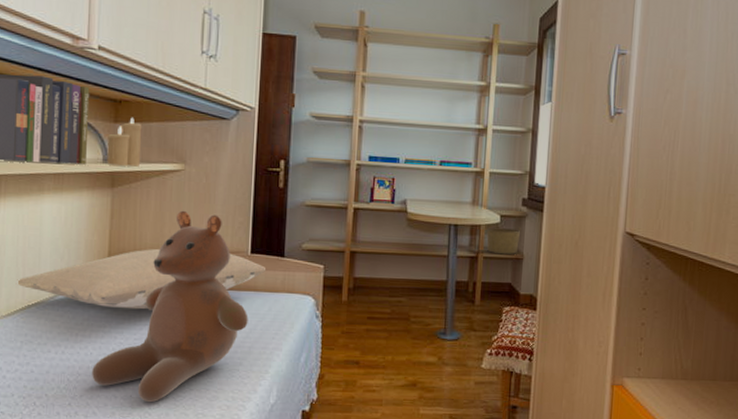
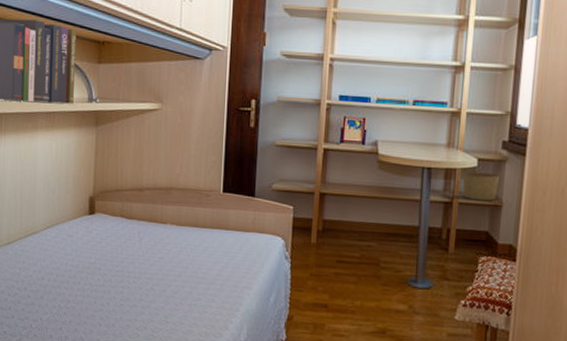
pillow: present [15,248,267,310] -> none [15,185,238,244]
teddy bear: present [92,210,248,403] -> none [80,148,220,332]
candle: present [107,117,142,167] -> none [92,58,123,106]

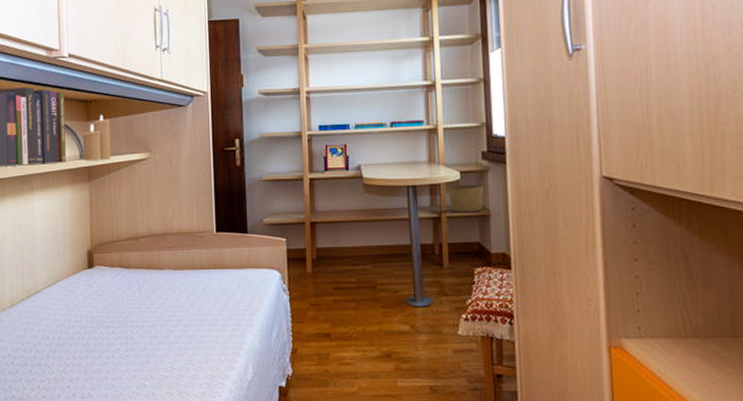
candle: none [92,58,123,106] -> present [82,114,111,161]

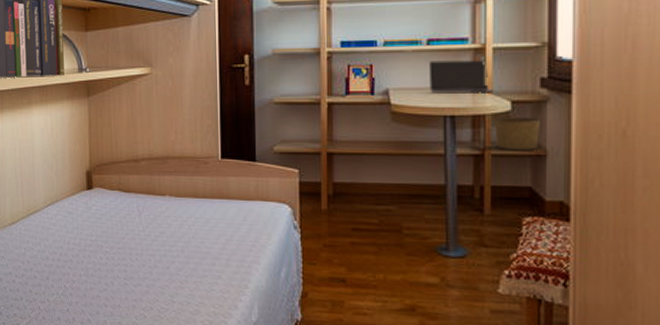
candle: present [82,114,111,161] -> none [81,24,110,74]
laptop: none [393,138,445,168] -> present [429,60,493,94]

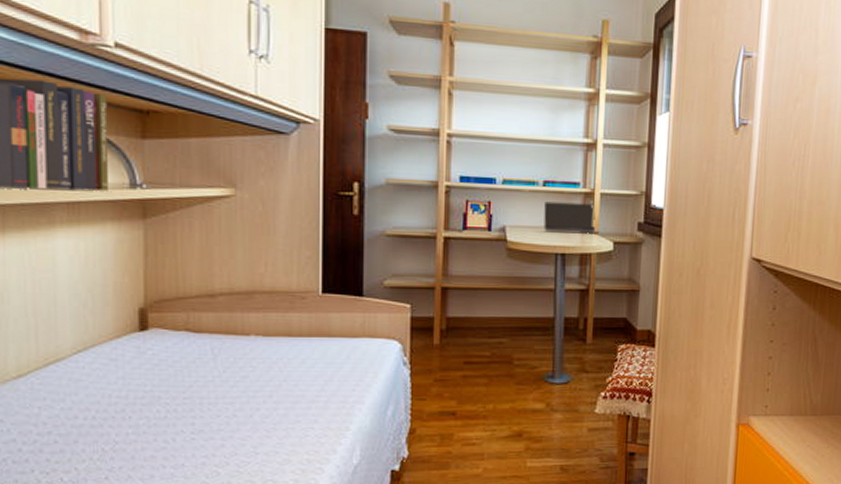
basket: present [493,114,541,151] -> none [597,253,637,287]

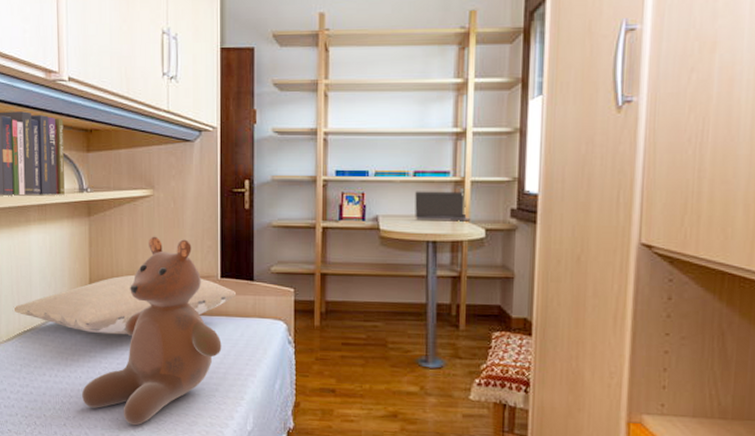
pillow: none [26,290,342,364] -> present [12,274,237,335]
teddy bear: none [132,244,323,471] -> present [82,236,222,426]

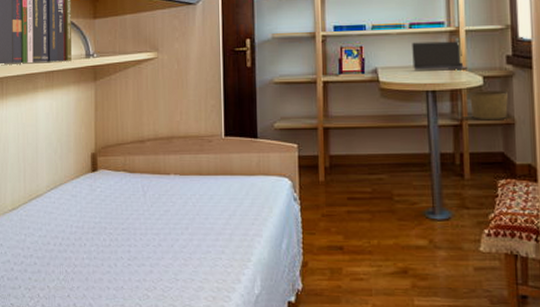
pillow: present [12,274,237,335] -> none [18,137,241,199]
teddy bear: present [82,236,222,426] -> none [87,97,227,294]
basket: none [469,240,511,274] -> present [468,87,509,121]

